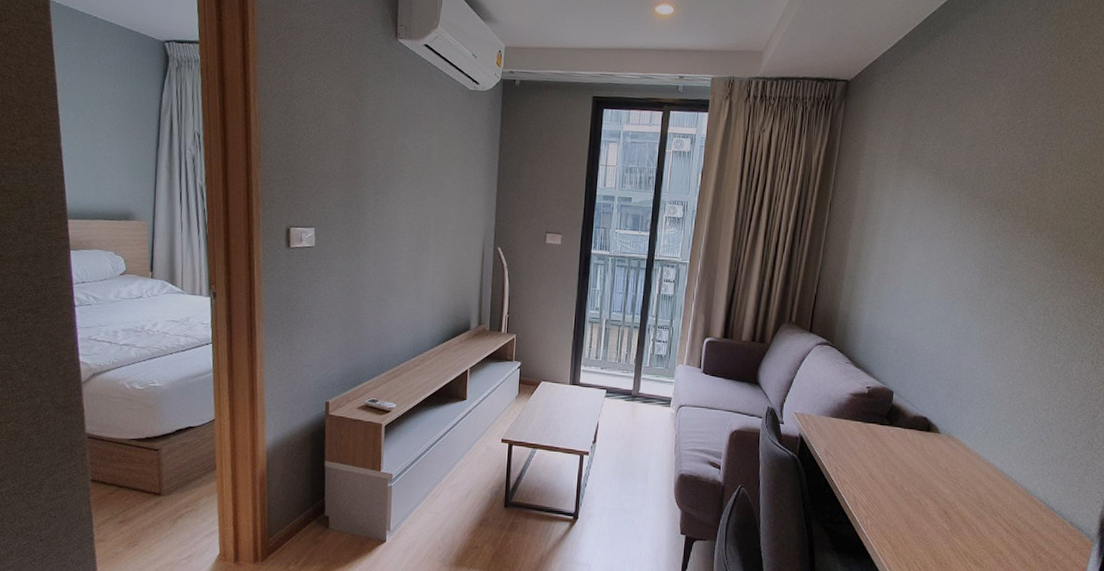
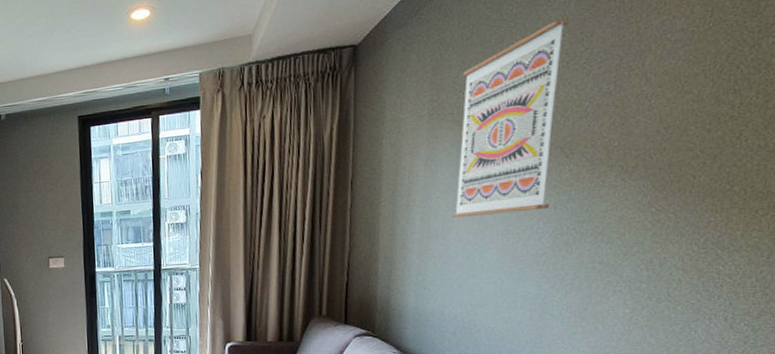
wall art: none [906,92,1013,253] -> present [451,18,569,218]

